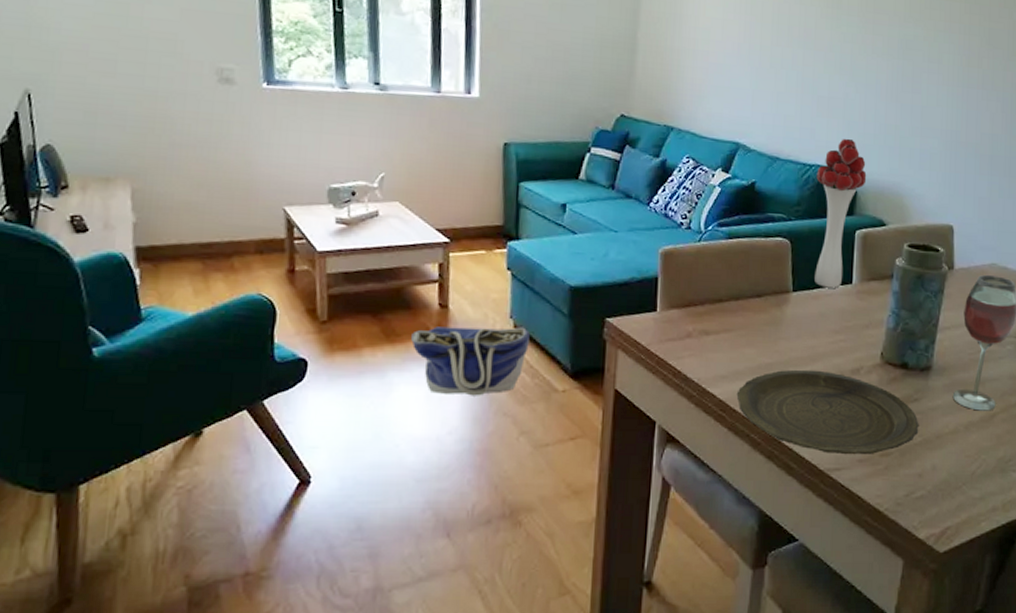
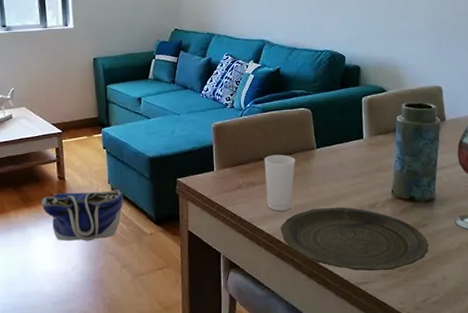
cup: none [722,296,764,371] -> present [264,155,296,211]
flower bouquet: present [815,138,867,288] -> none [327,27,367,143]

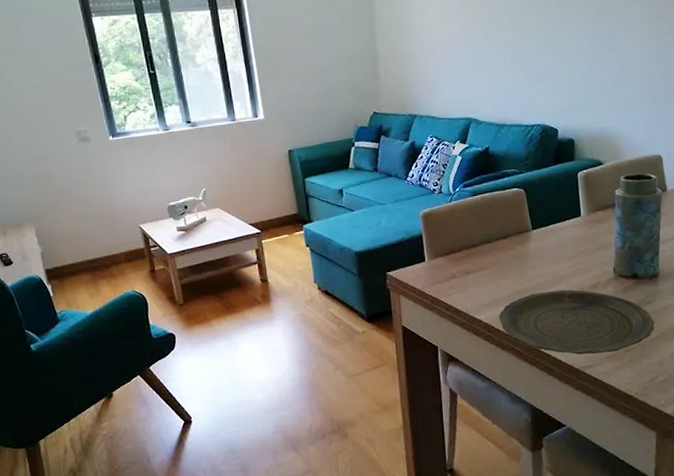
tote bag: present [41,189,123,241] -> none [245,288,332,347]
cup: present [264,155,296,211] -> none [477,239,511,299]

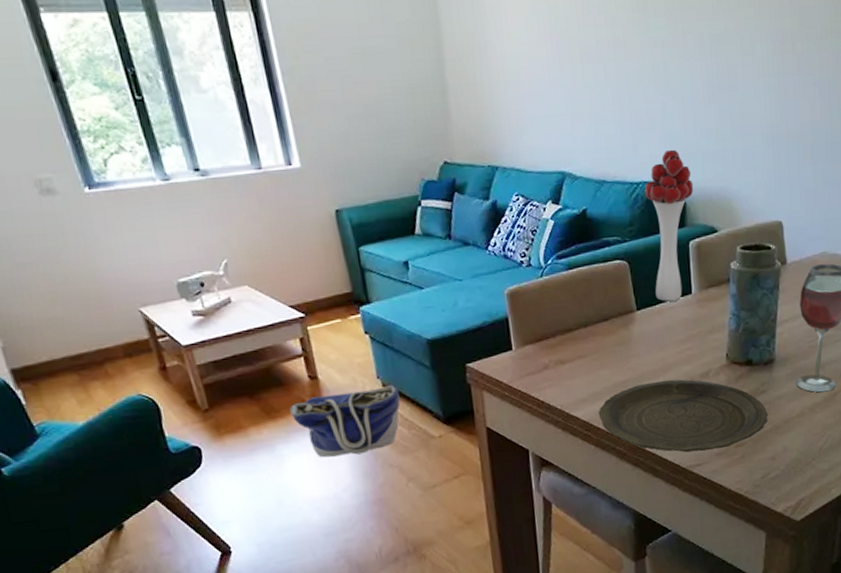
tote bag: none [245,288,332,347] -> present [290,384,400,458]
flower bouquet: none [538,98,581,223] -> present [644,149,694,302]

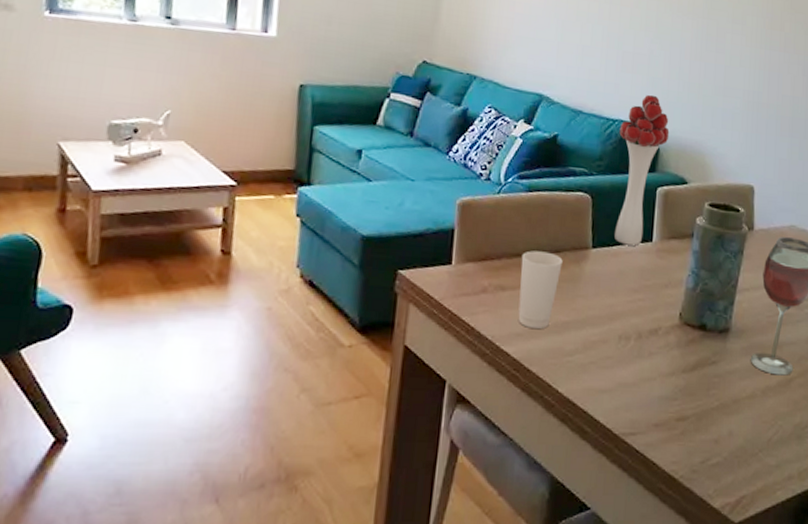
tote bag: present [290,384,400,458] -> none [189,274,317,350]
cup: none [573,322,612,393] -> present [518,251,563,329]
plate: present [598,379,768,453] -> none [531,329,716,419]

